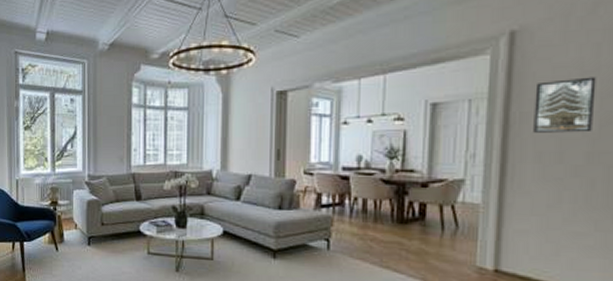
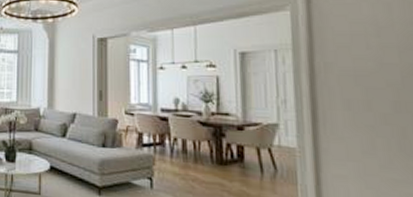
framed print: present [533,76,597,133] -> none [335,32,395,83]

